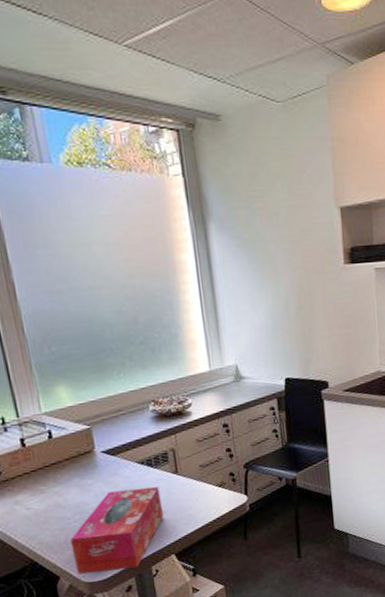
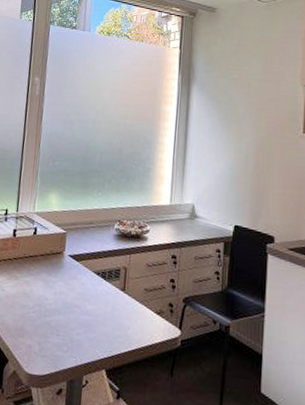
tissue box: present [70,487,163,575] -> none [22,293,106,373]

